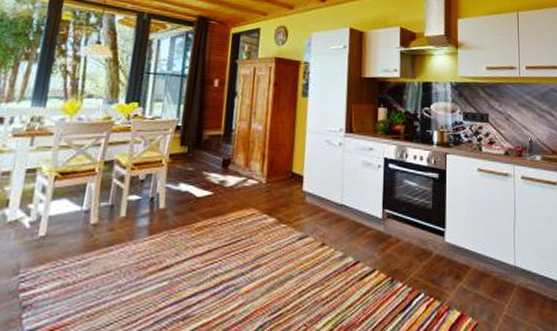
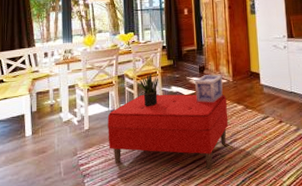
bench: none [71,191,255,308] -> present [107,94,229,170]
potted plant: none [130,163,163,209] -> present [136,74,158,106]
wooden crate: none [212,171,254,210] -> present [194,74,223,103]

